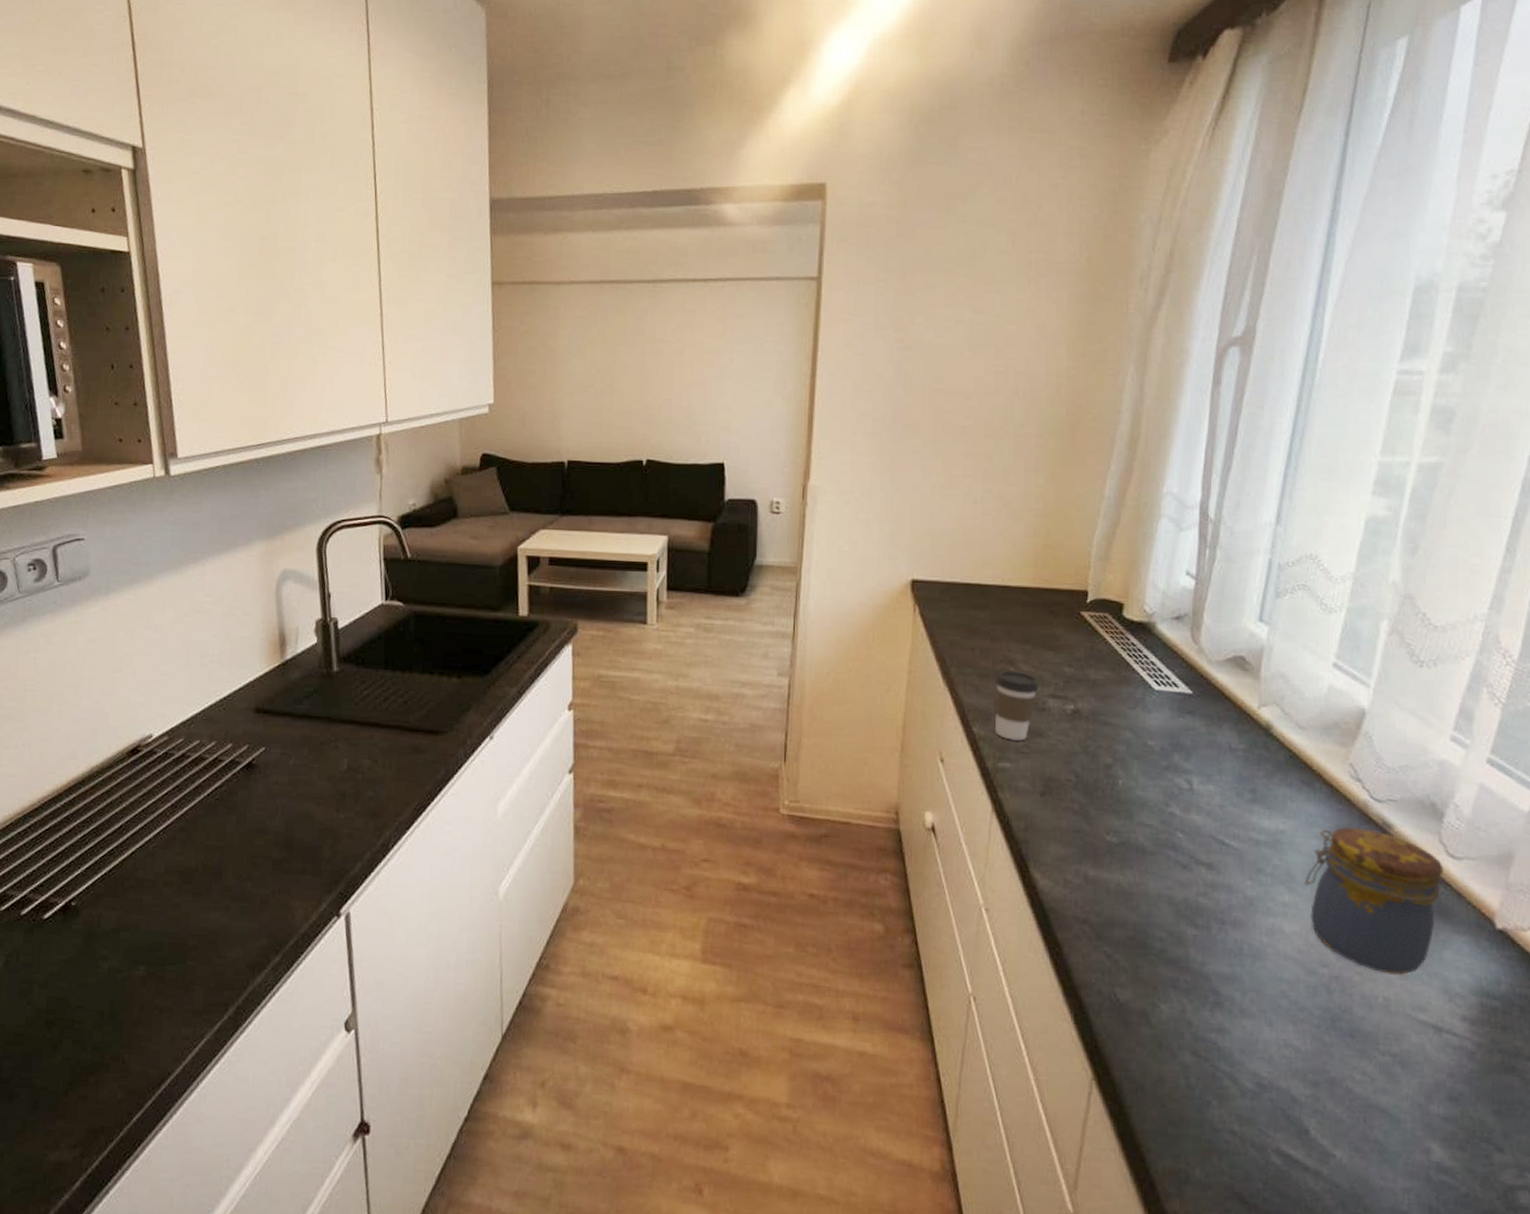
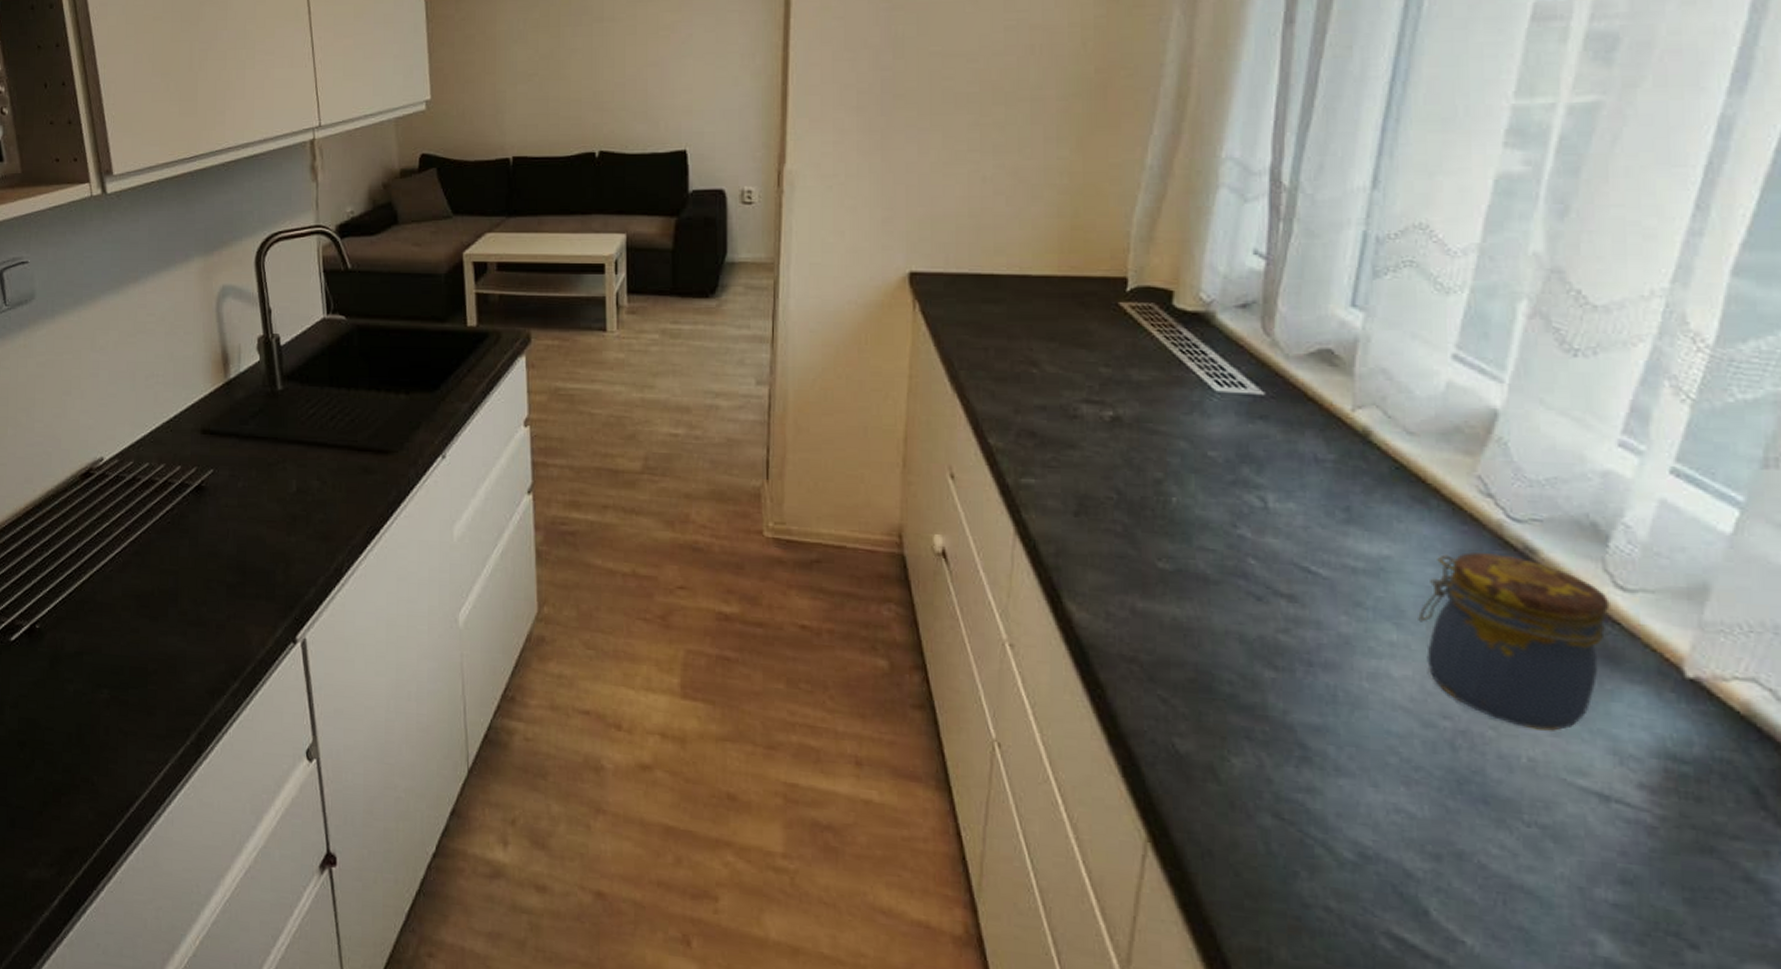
coffee cup: present [994,671,1039,741] -> none [1014,373,1069,453]

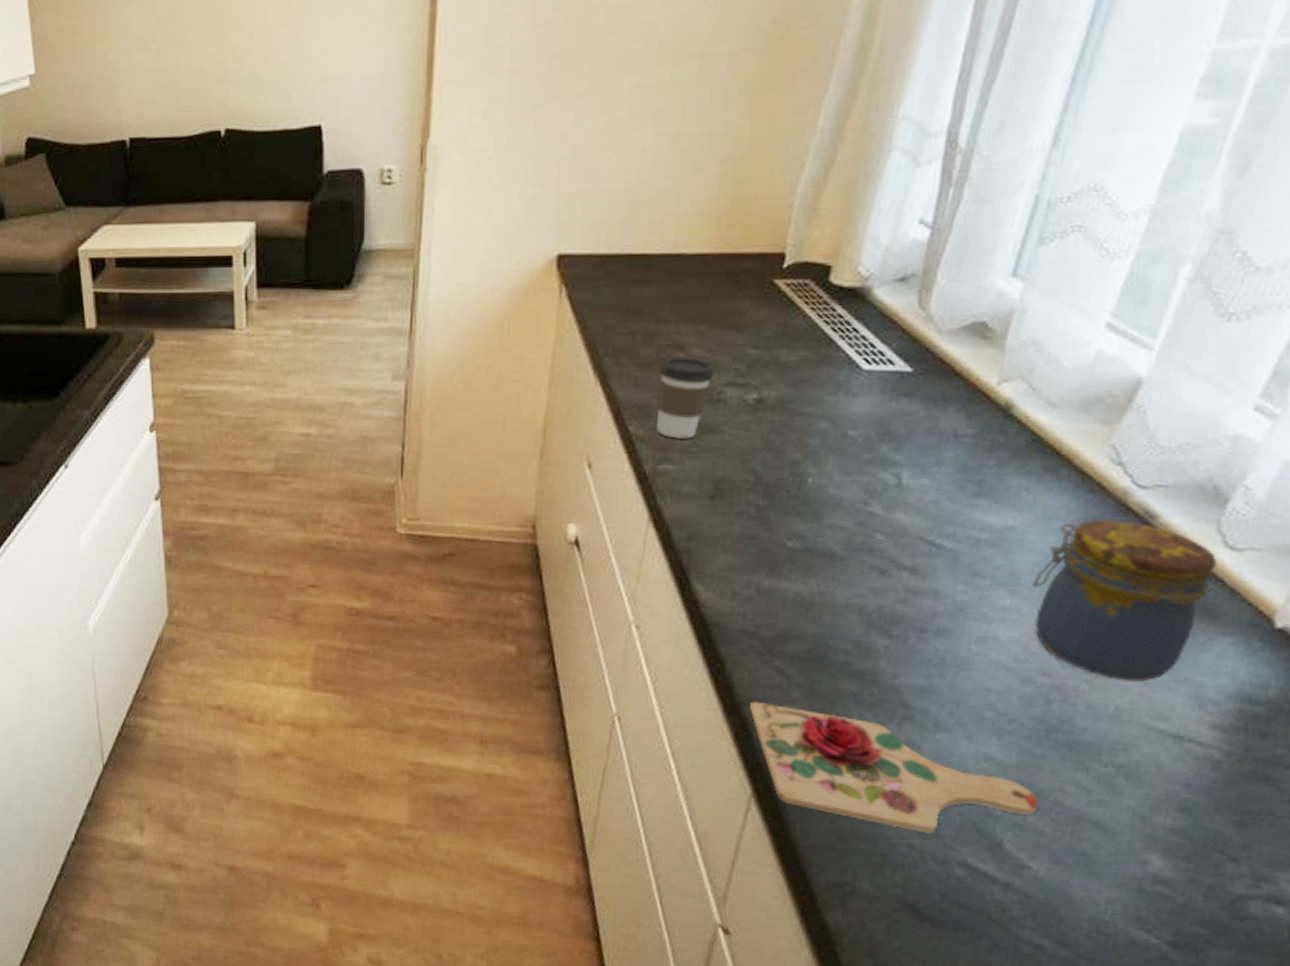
coffee cup: none [1014,373,1069,453] -> present [656,358,715,439]
cutting board: none [1136,733,1462,895] -> present [750,701,1039,834]

